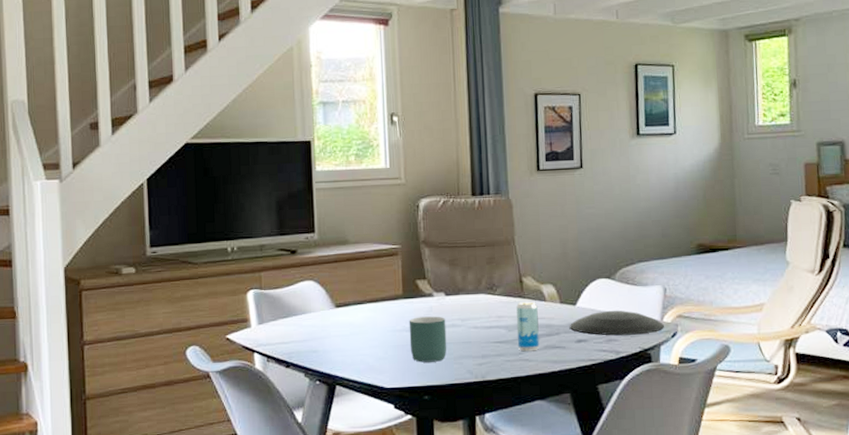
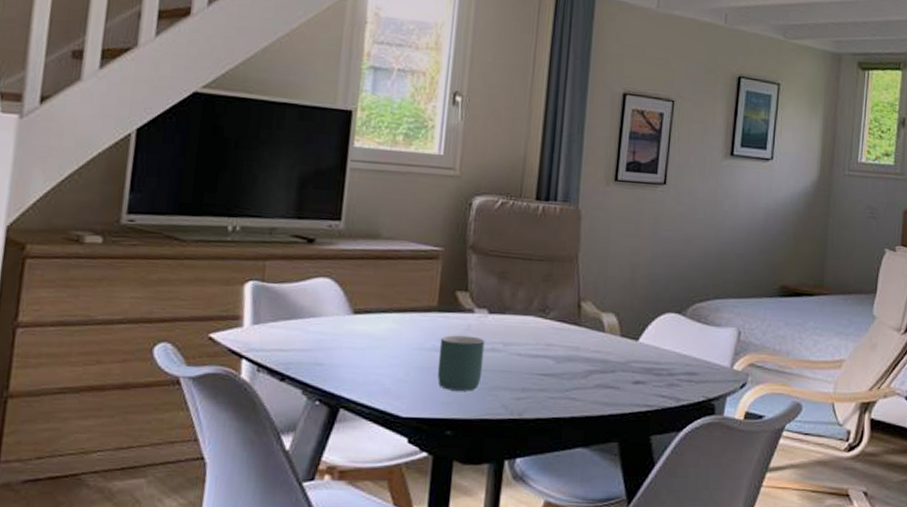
beverage can: present [516,301,540,352] -> none [565,329,594,389]
plate: present [569,310,665,336] -> none [627,350,734,382]

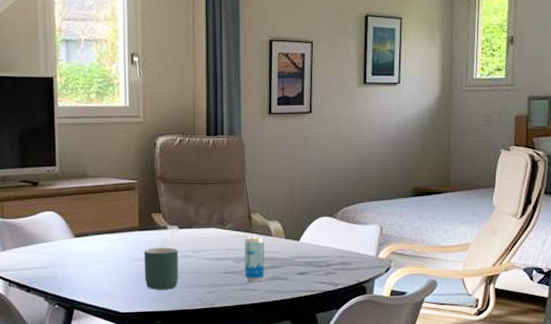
beverage can: none [565,329,594,389] -> present [244,236,265,282]

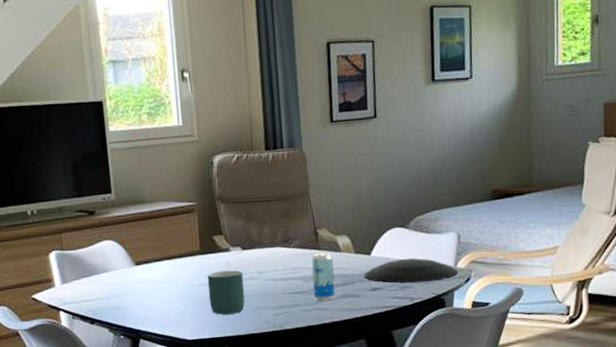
plate: none [292,246,380,269] -> present [364,258,459,283]

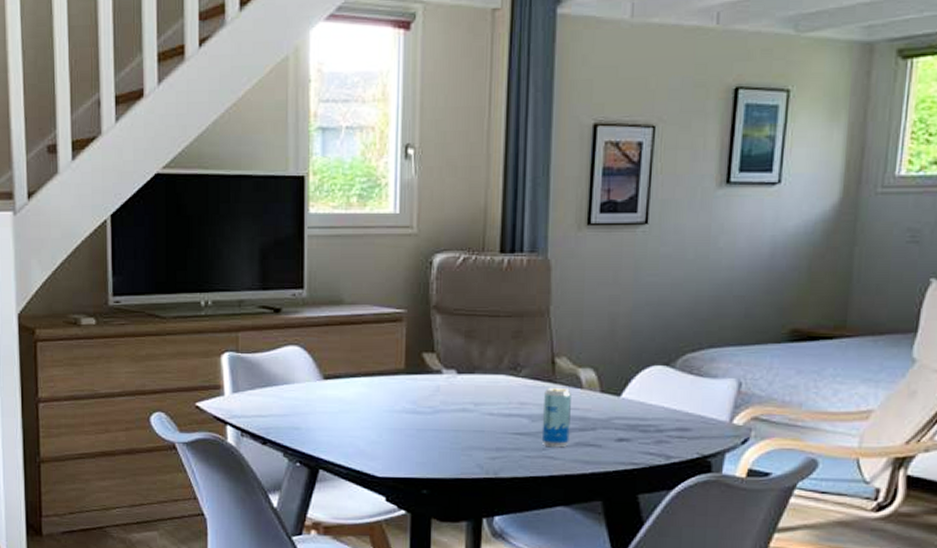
mug: present [207,270,245,315] -> none [409,397,455,451]
plate: present [364,258,459,283] -> none [609,405,734,437]

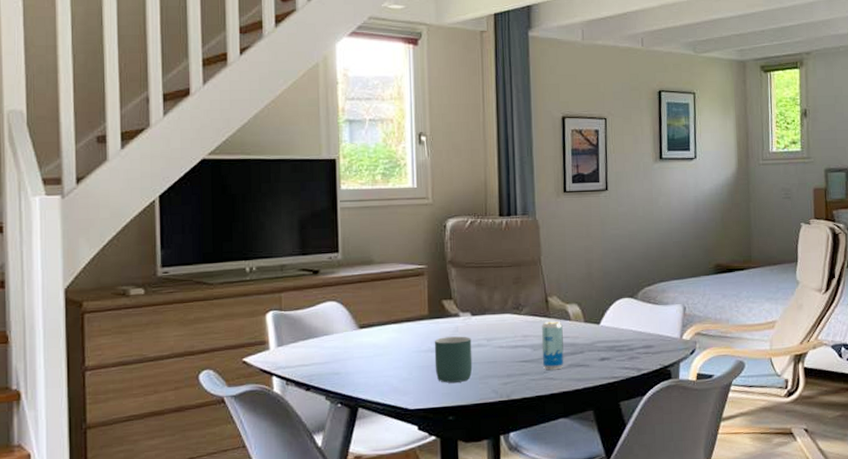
mug: none [409,397,455,451] -> present [434,336,473,383]

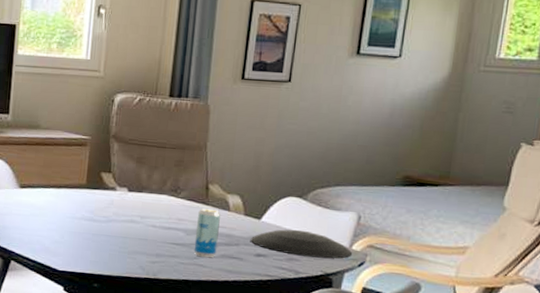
mug: present [434,336,473,383] -> none [86,208,125,254]
plate: none [593,328,684,353] -> present [250,229,353,259]

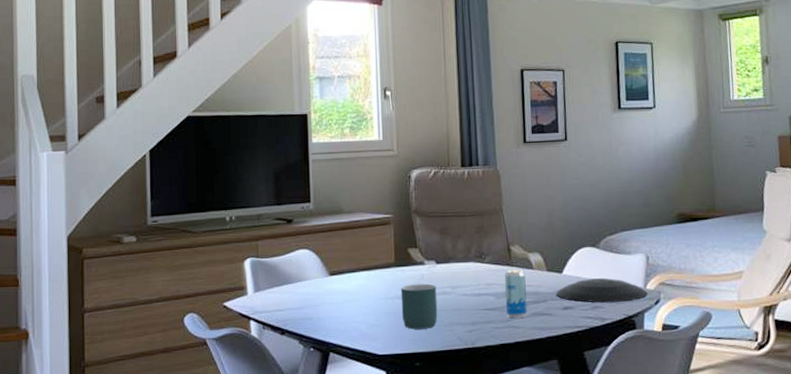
mug: none [86,208,125,254] -> present [400,283,438,330]

